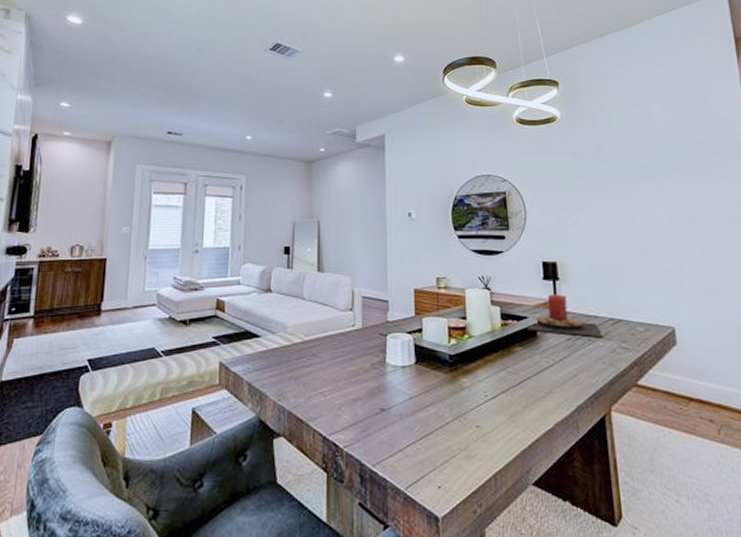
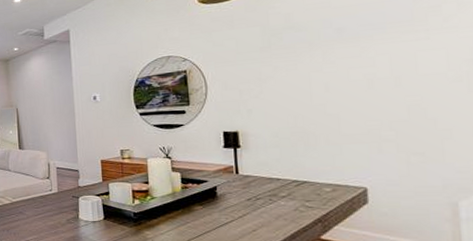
candle: present [527,294,603,338] -> none [207,160,285,198]

